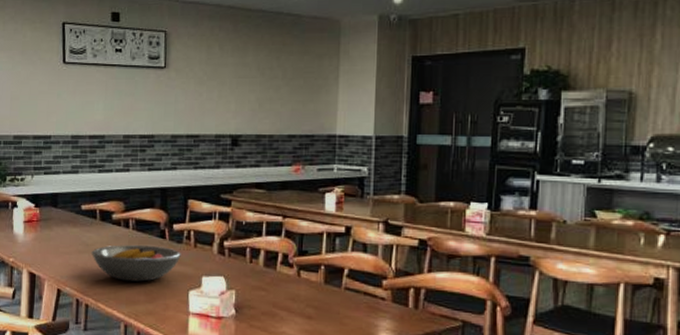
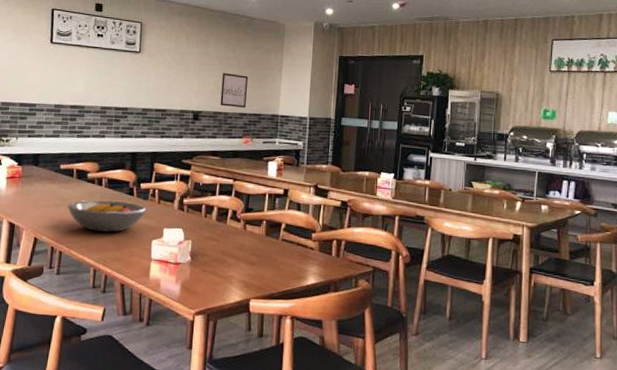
wall art: none [263,85,297,129] -> present [220,72,249,109]

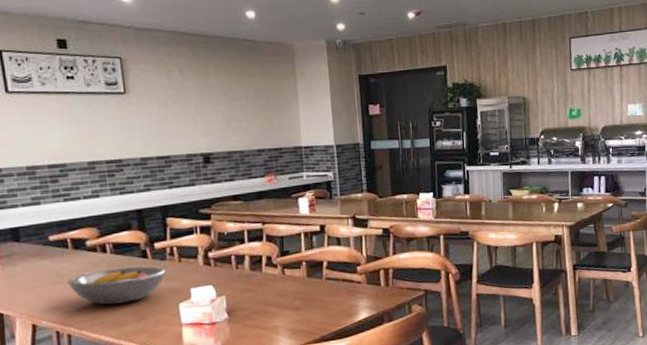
wall art: present [220,72,249,109] -> none [230,106,263,144]

